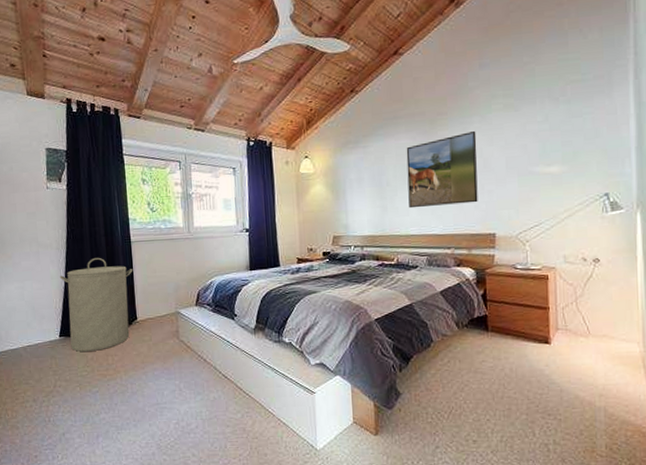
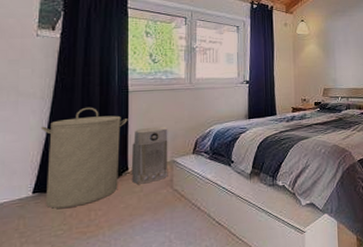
air purifier: none [139,277,173,334] -> present [131,126,168,185]

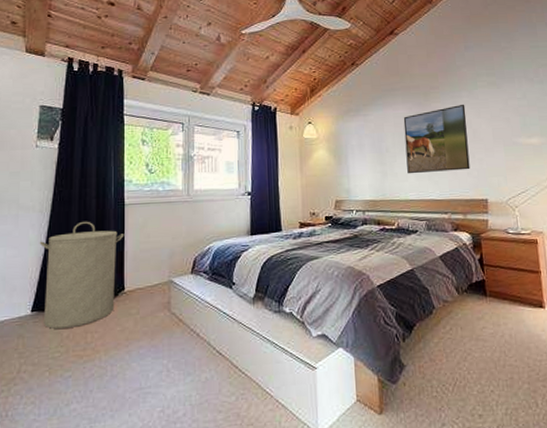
air purifier: present [131,126,168,185] -> none [127,242,166,306]

